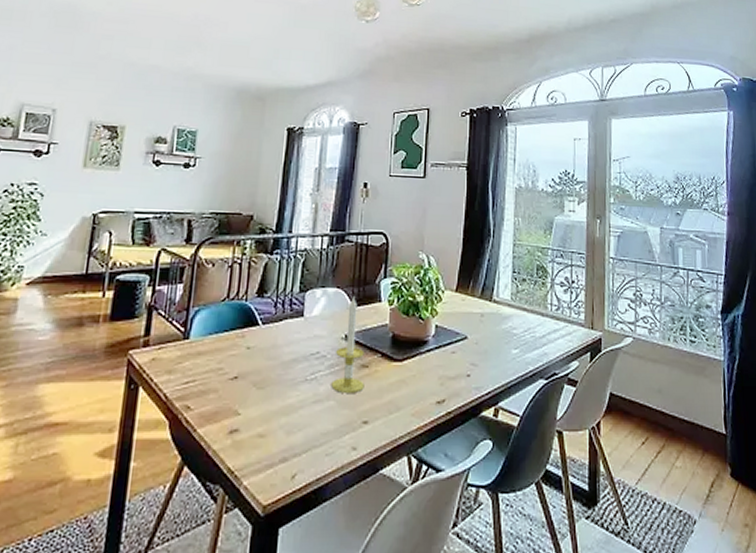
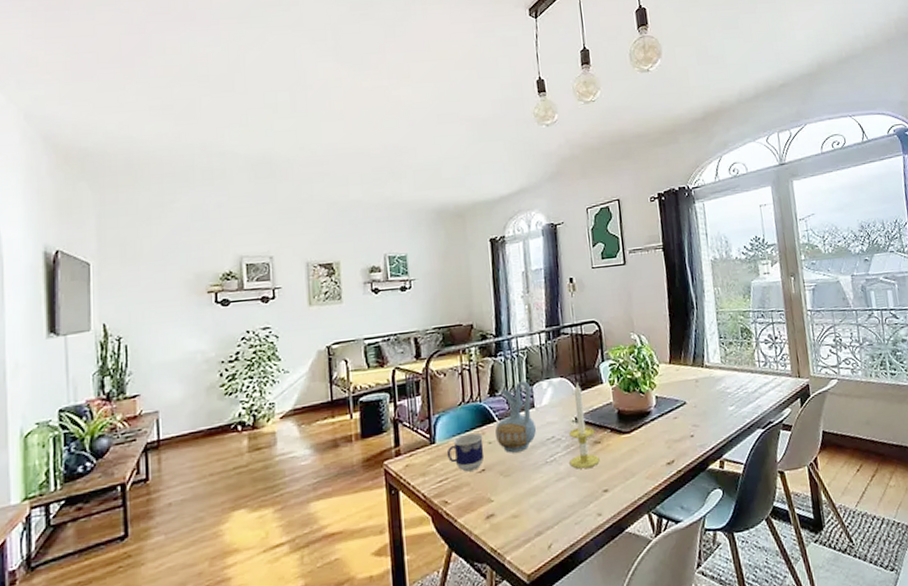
cup: none [199,334,242,377] -> present [446,432,485,472]
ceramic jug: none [256,285,304,363] -> present [495,381,537,453]

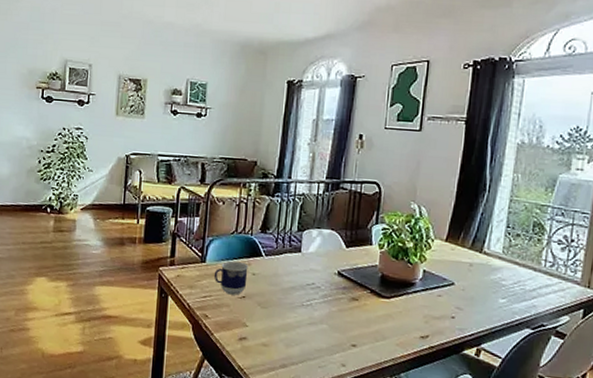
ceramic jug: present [495,381,537,453] -> none [260,225,301,290]
candle: present [569,381,600,469] -> none [324,237,355,321]

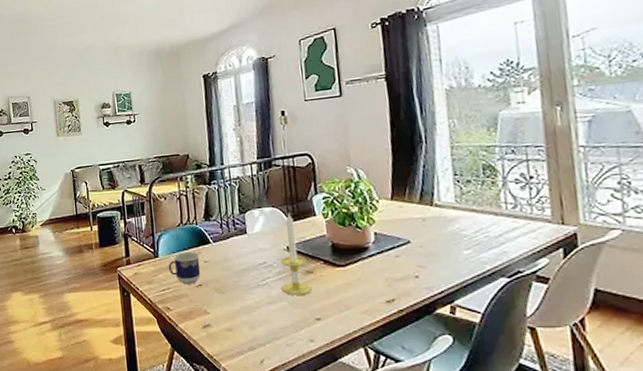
candle: none [324,237,355,321] -> present [281,212,312,295]

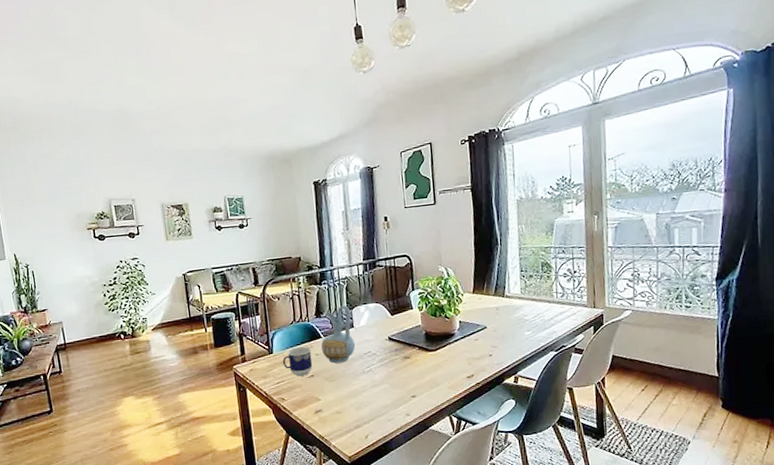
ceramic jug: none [210,208,249,273] -> present [321,305,356,363]
candle: present [281,212,312,295] -> none [383,307,409,378]

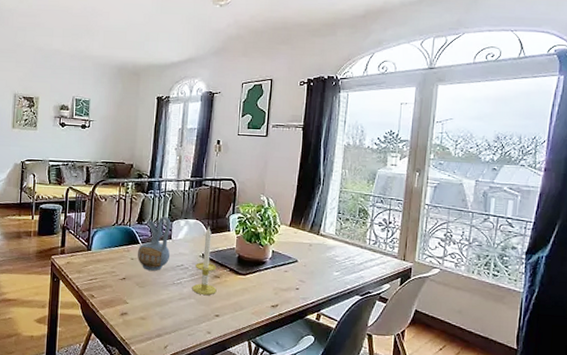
cup: present [282,346,313,377] -> none [98,248,128,277]
candle: none [383,307,409,378] -> present [192,225,217,295]

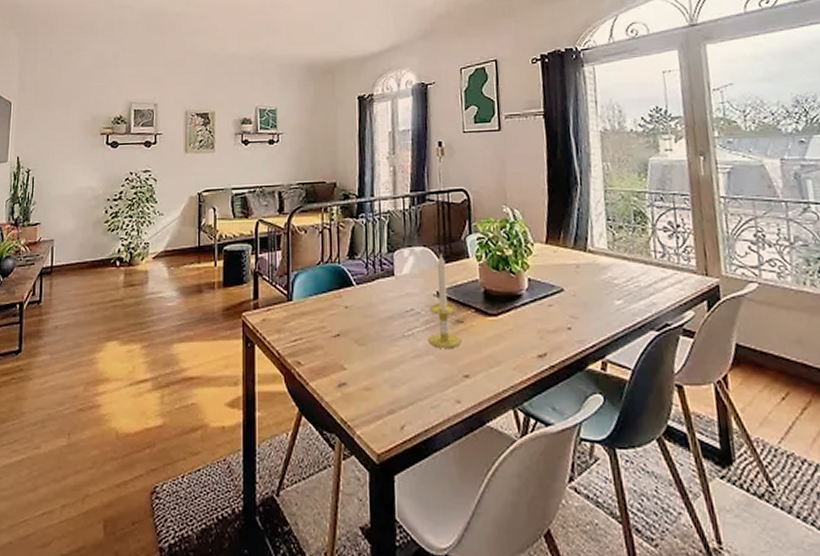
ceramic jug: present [138,216,171,271] -> none [353,246,395,321]

